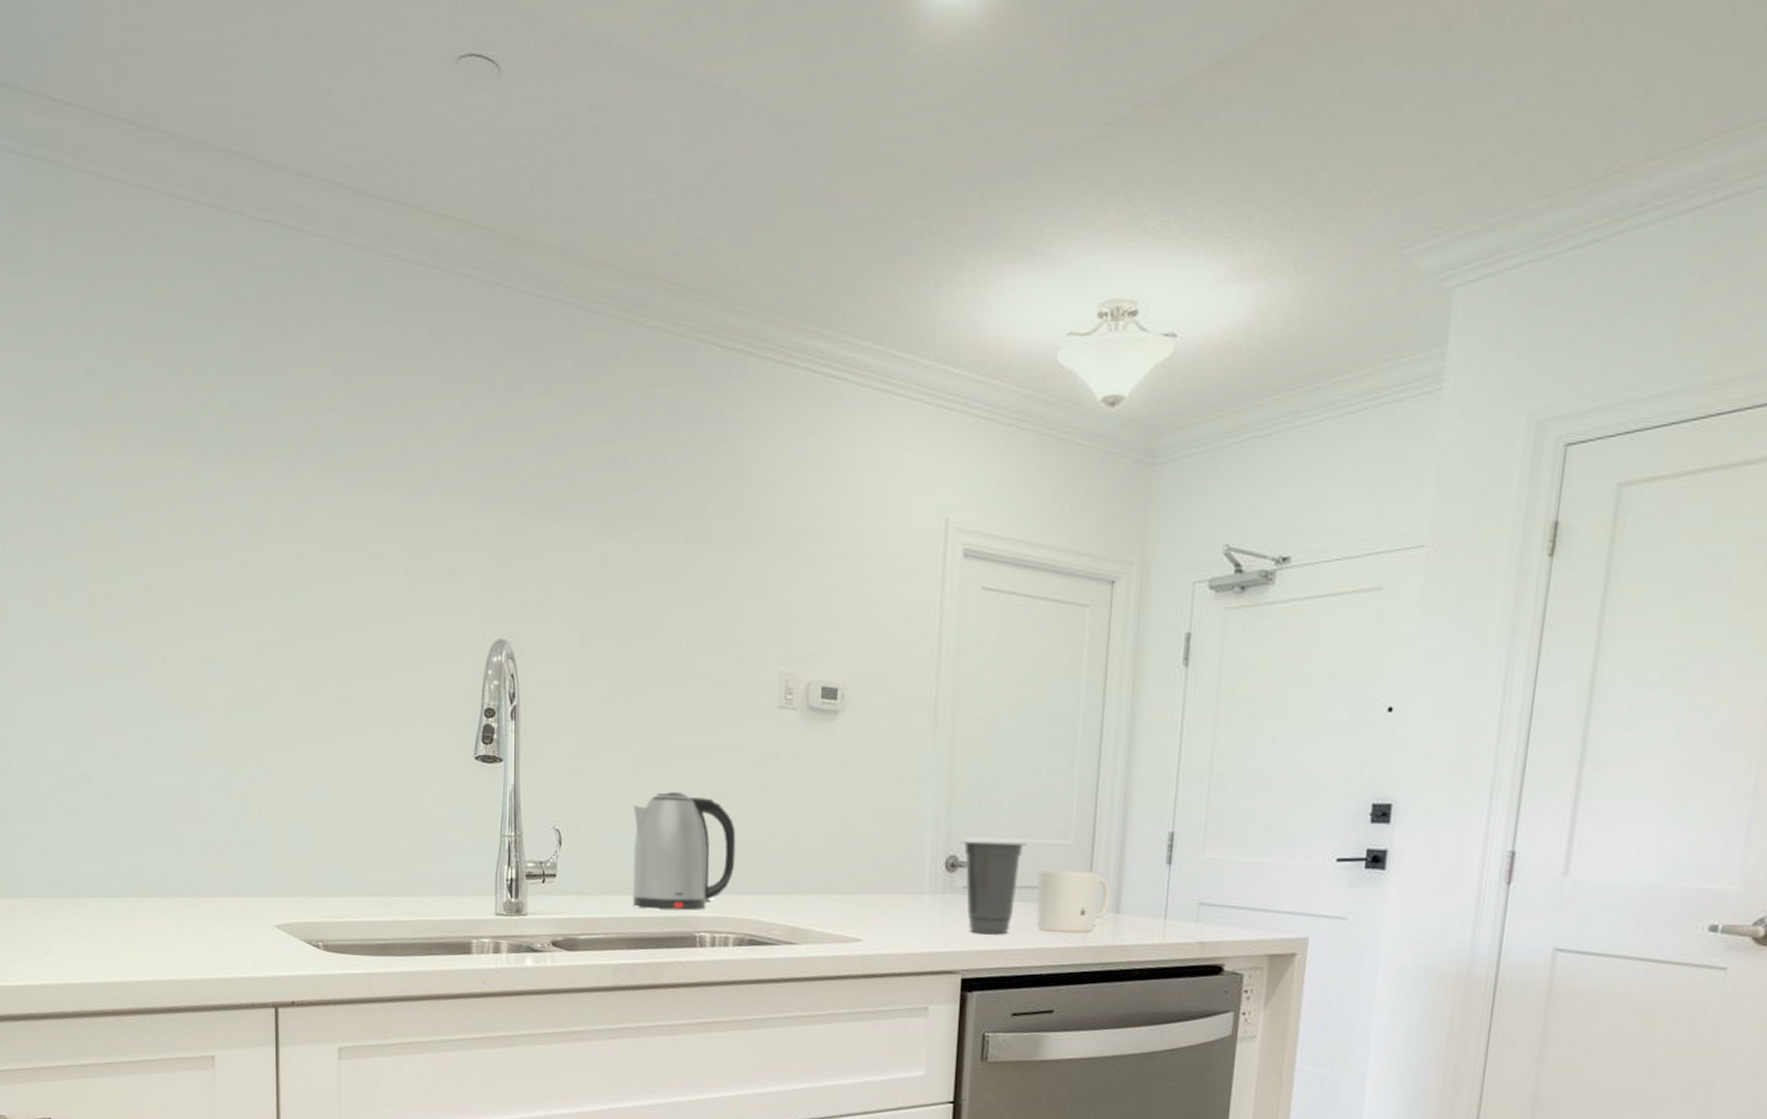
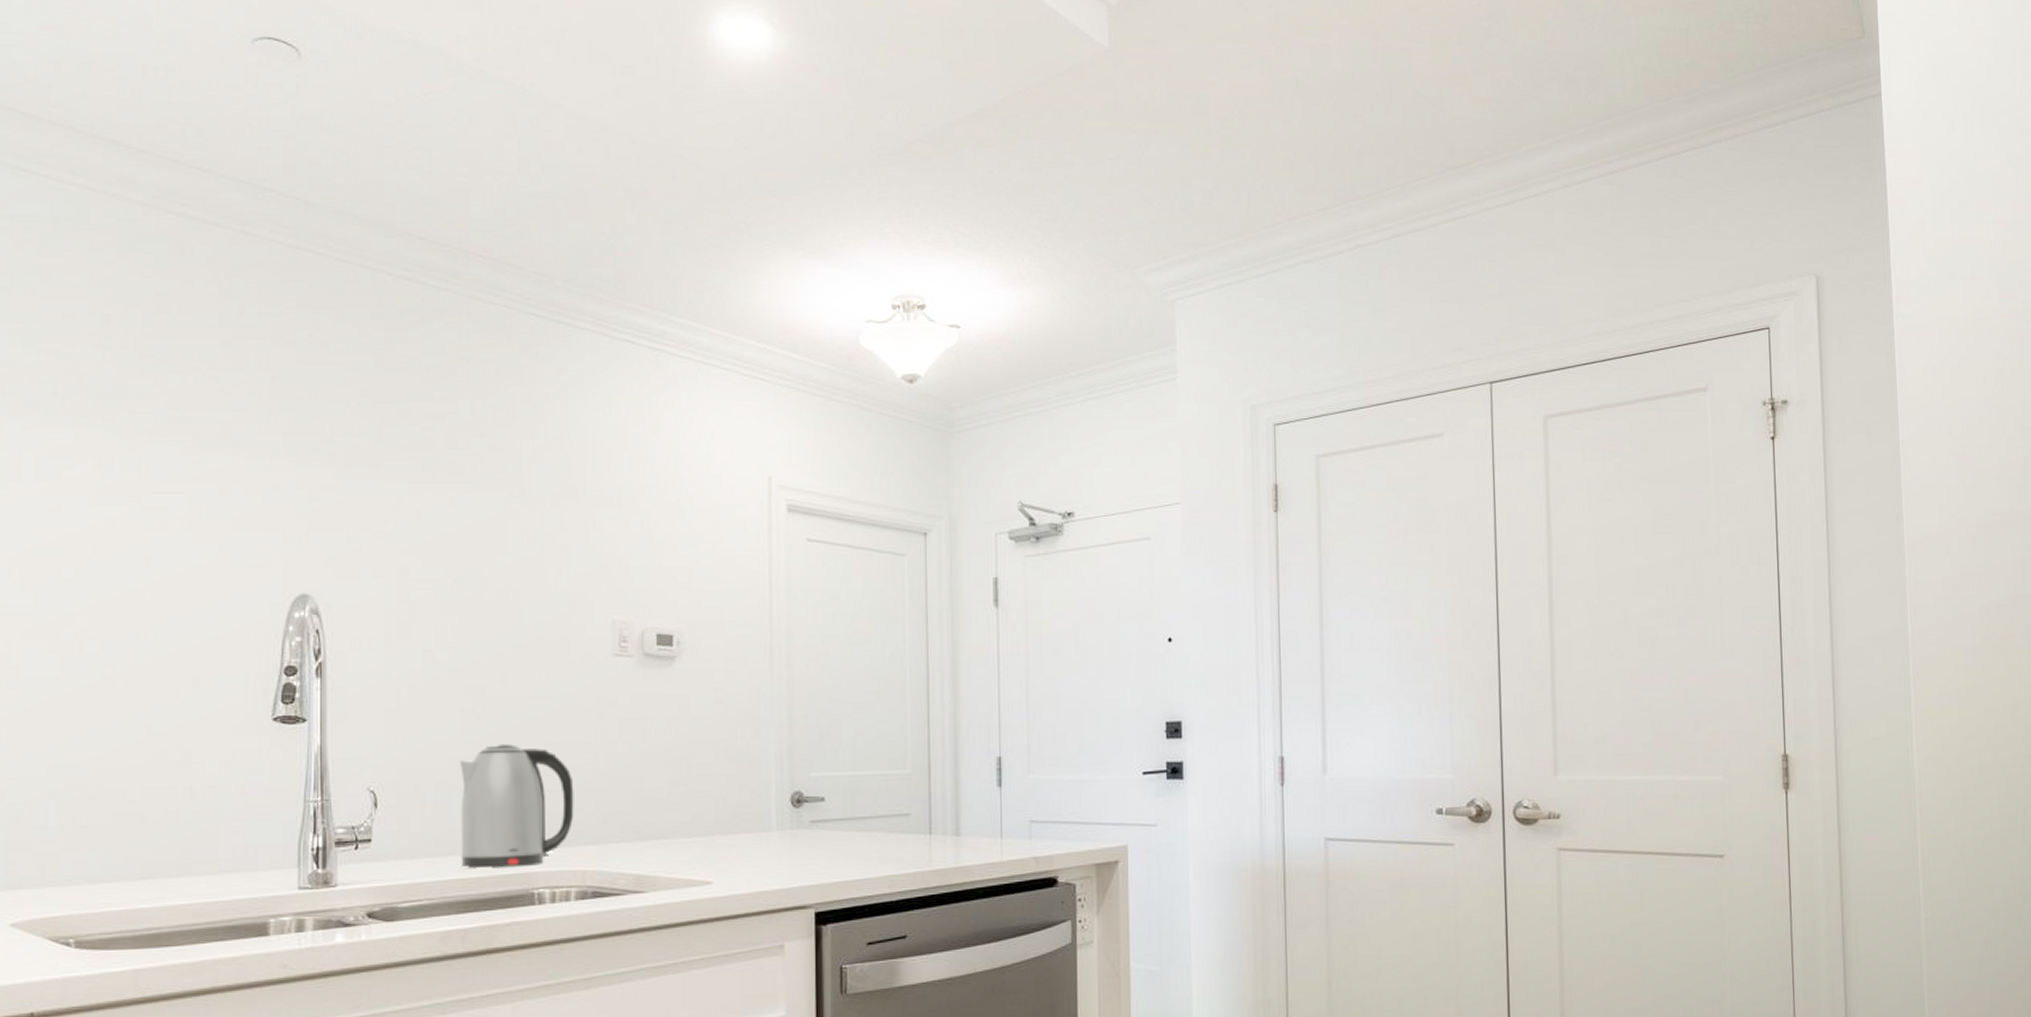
cup: present [960,841,1026,935] -> none [804,775,867,868]
mug: present [1036,869,1111,934] -> none [880,798,950,859]

